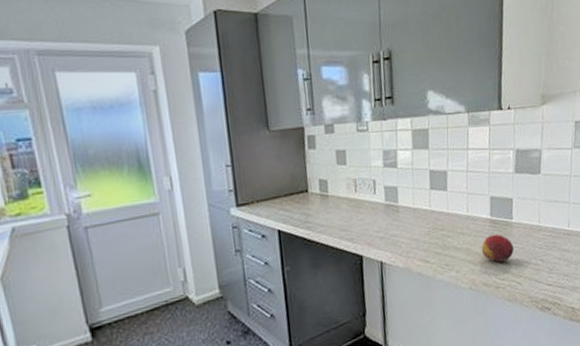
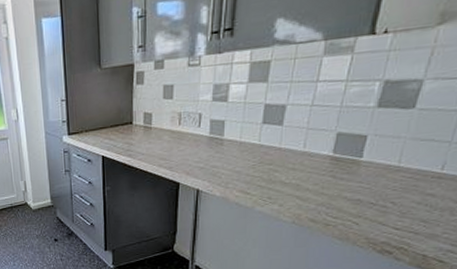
fruit: present [481,234,514,262] -> none [314,171,358,200]

